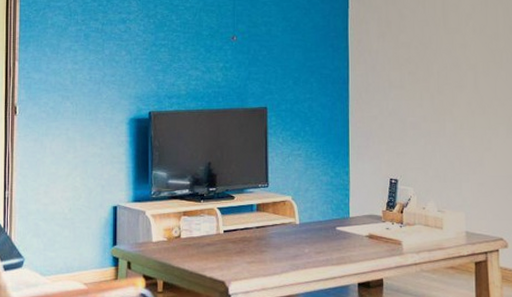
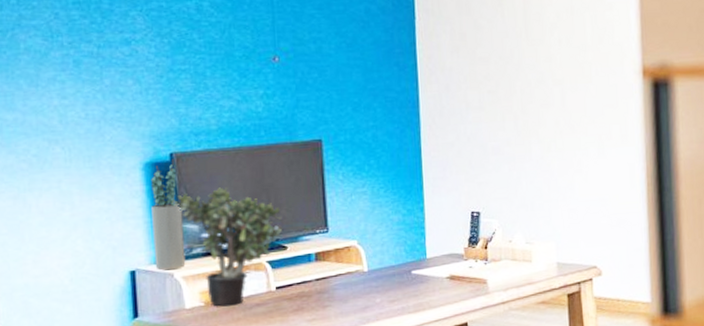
vase: none [132,117,155,208] -> present [151,159,186,271]
potted plant: none [148,142,231,243] -> present [172,187,282,307]

